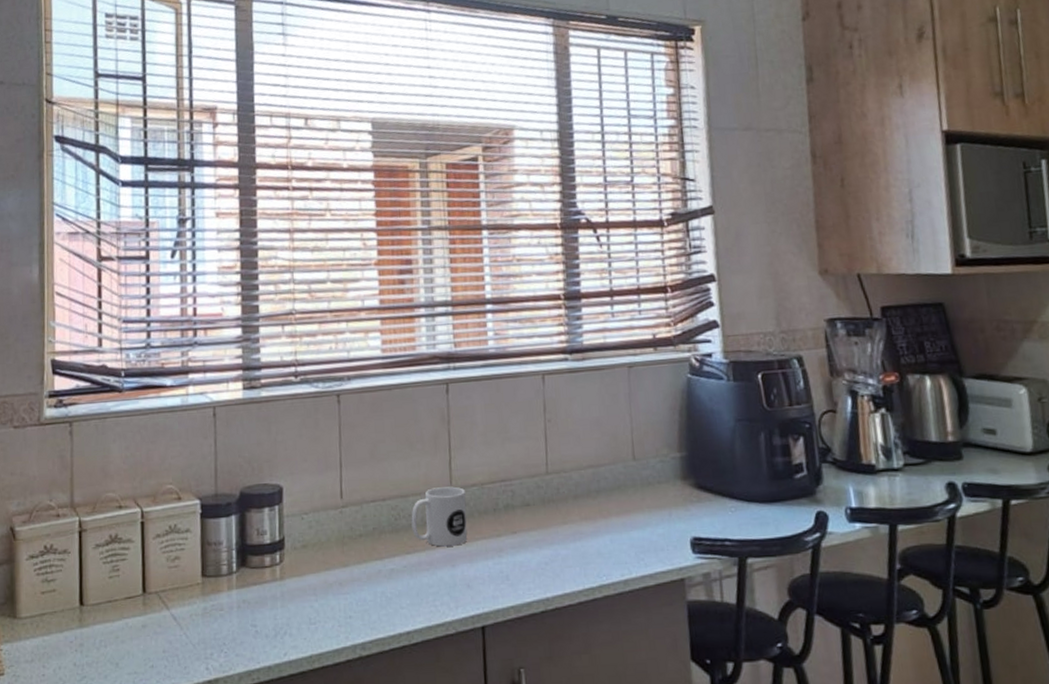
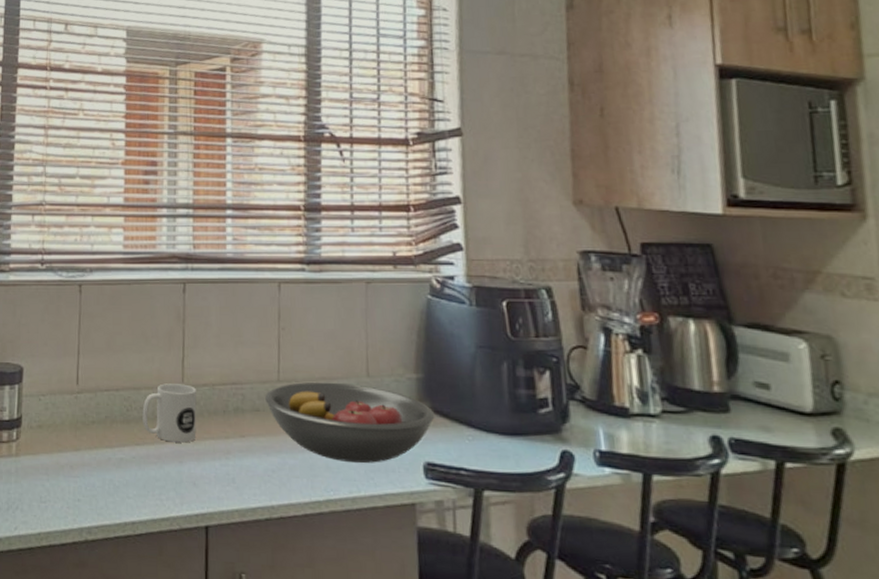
fruit bowl: none [535,469,700,547] -> present [265,382,435,464]

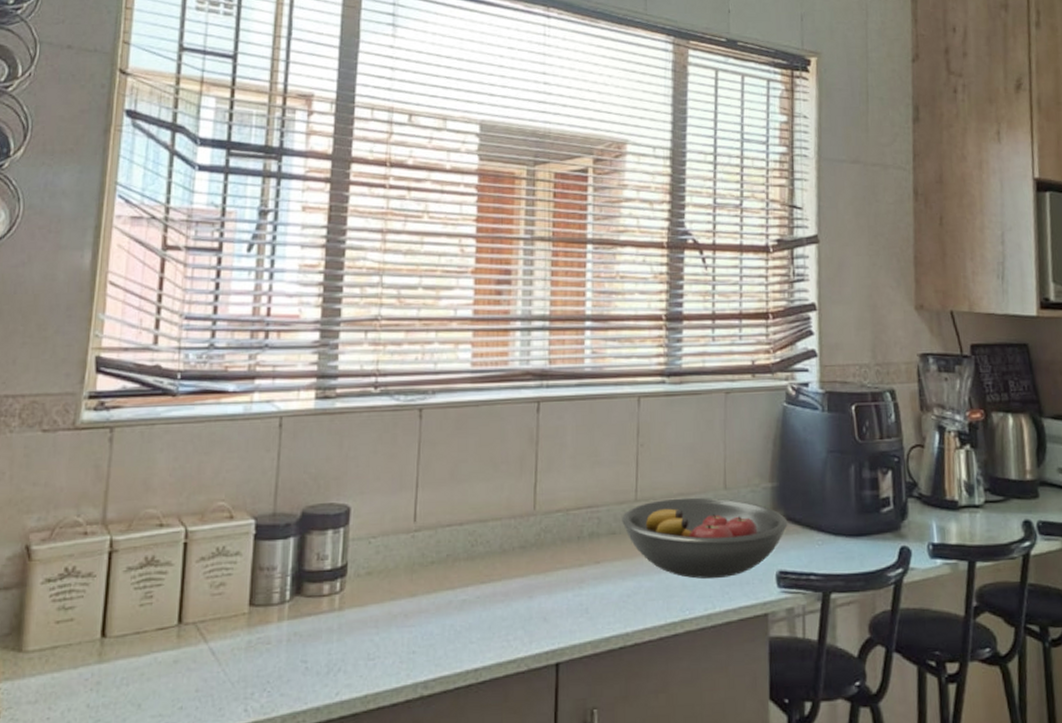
mug: present [142,383,197,443] -> none [489,512,549,577]

